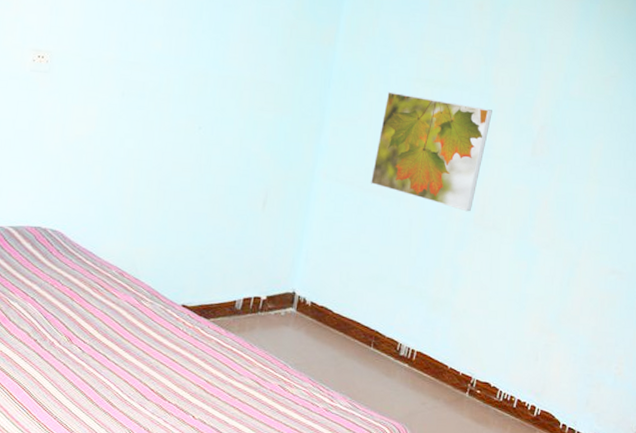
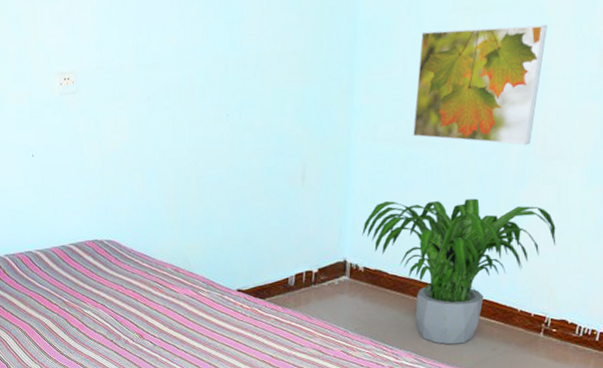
potted plant: none [313,240,487,394] -> present [362,198,557,345]

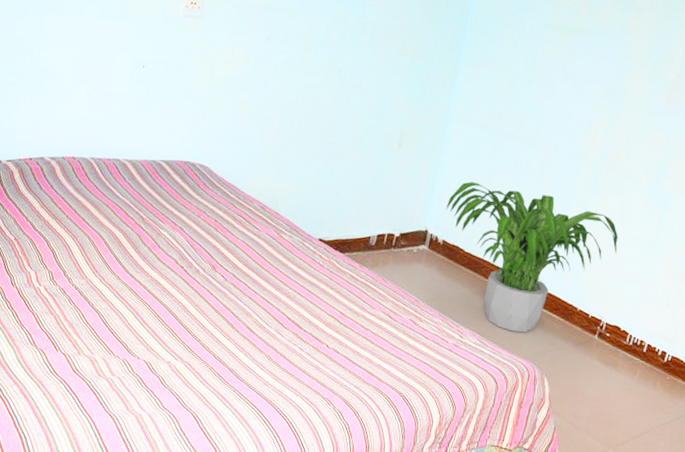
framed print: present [412,25,547,146] -> none [503,38,627,157]

